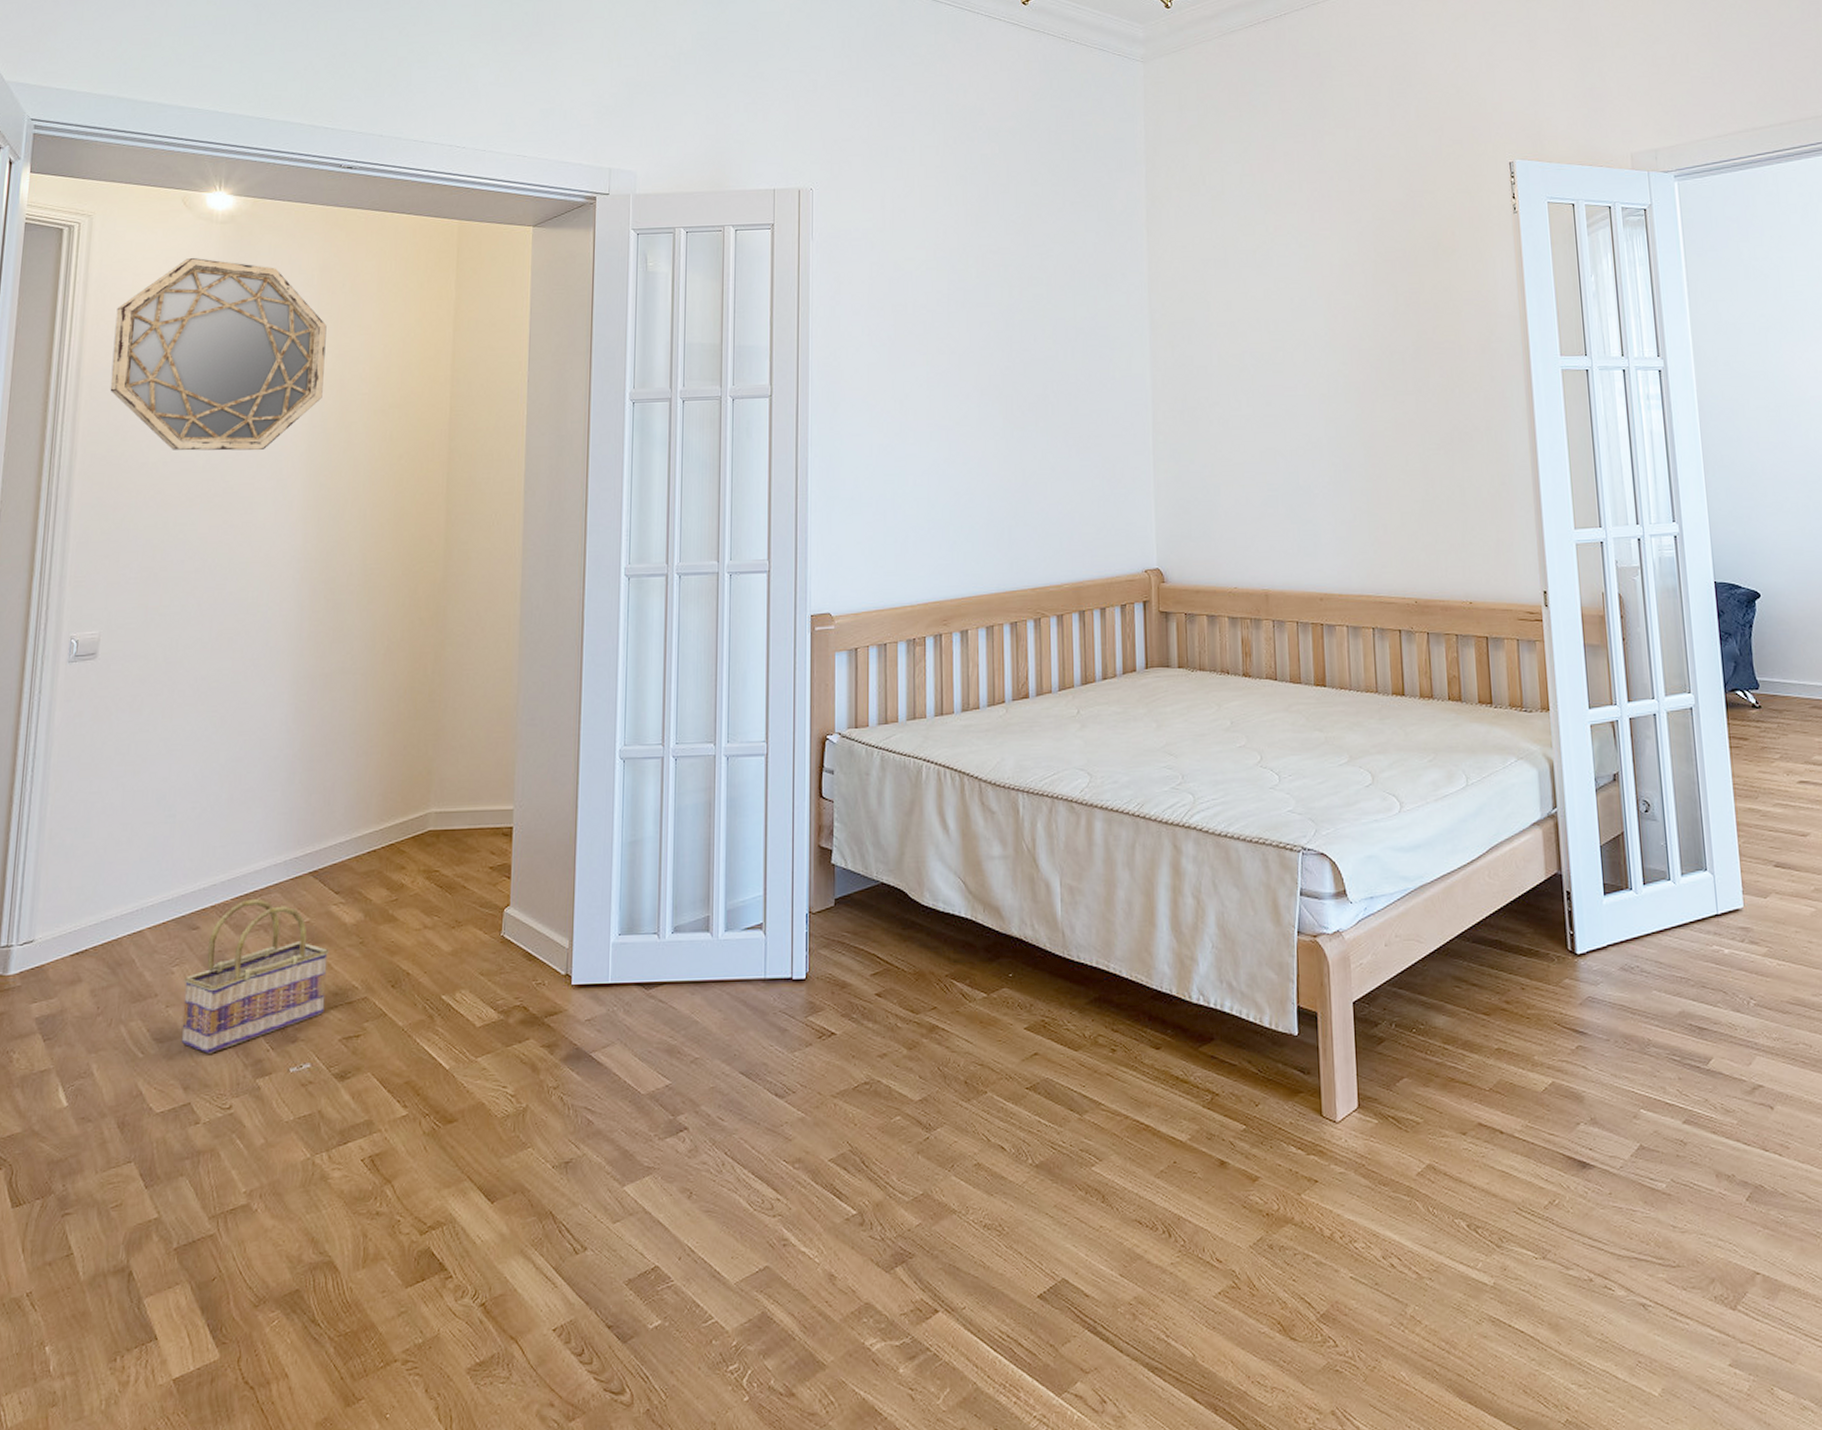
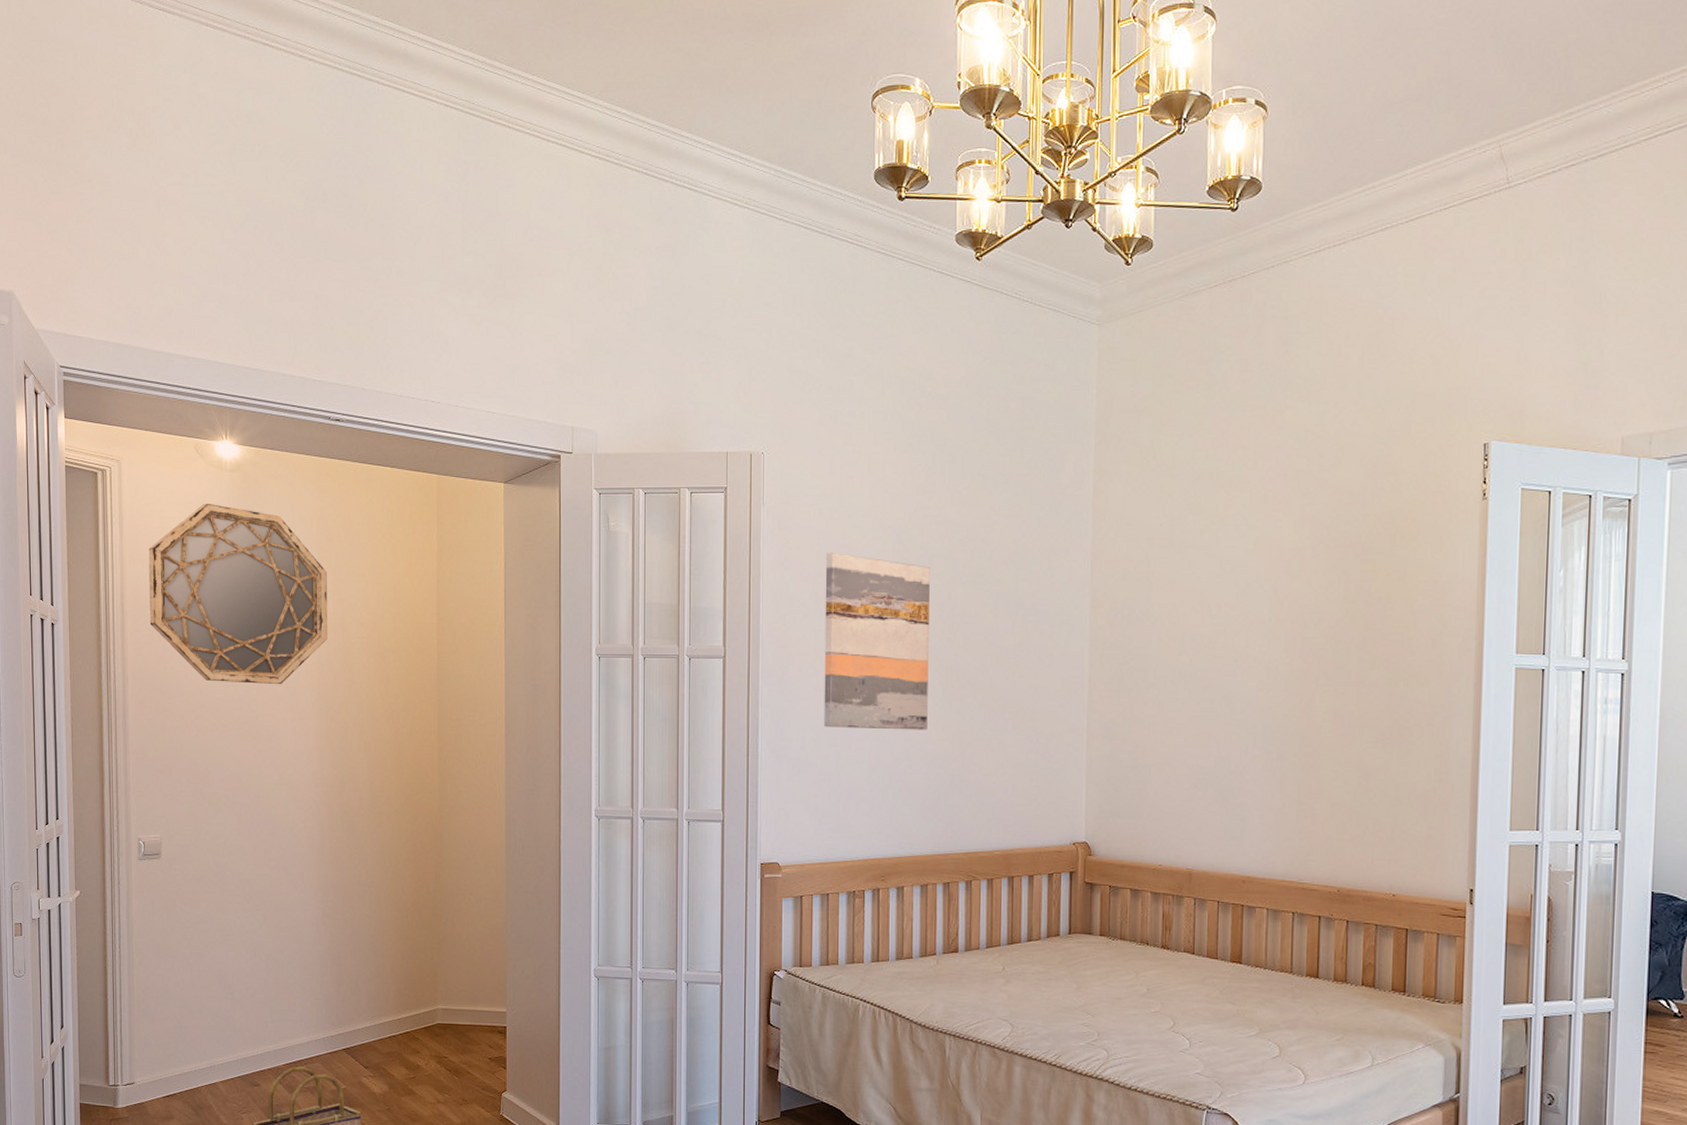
wall art: none [878,285,988,464] -> present [823,553,930,730]

